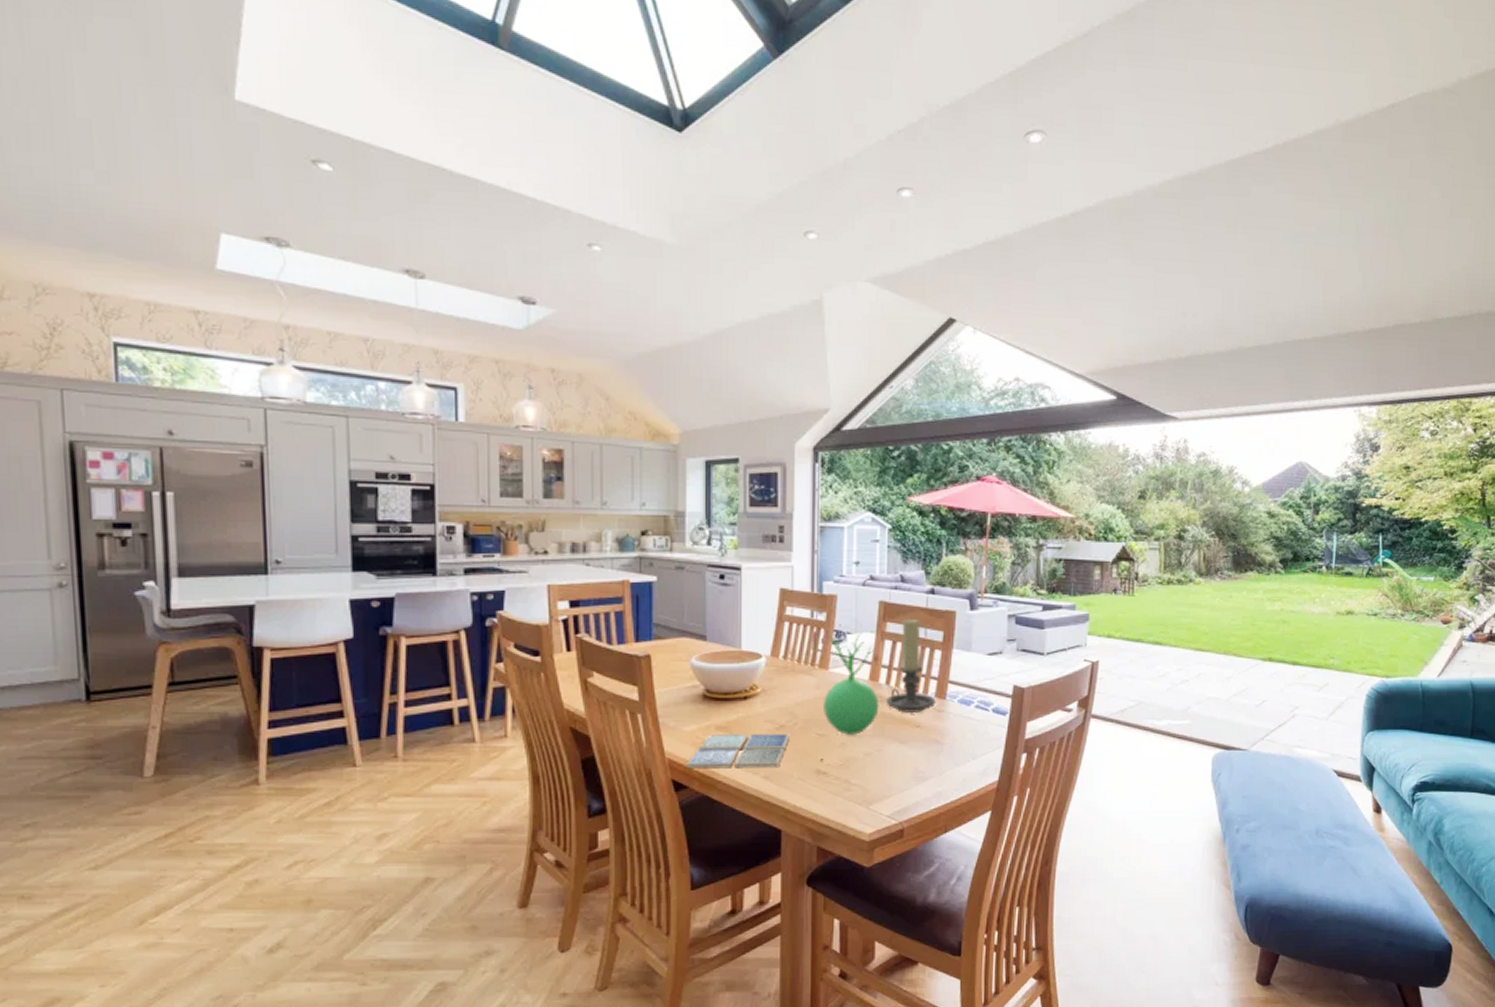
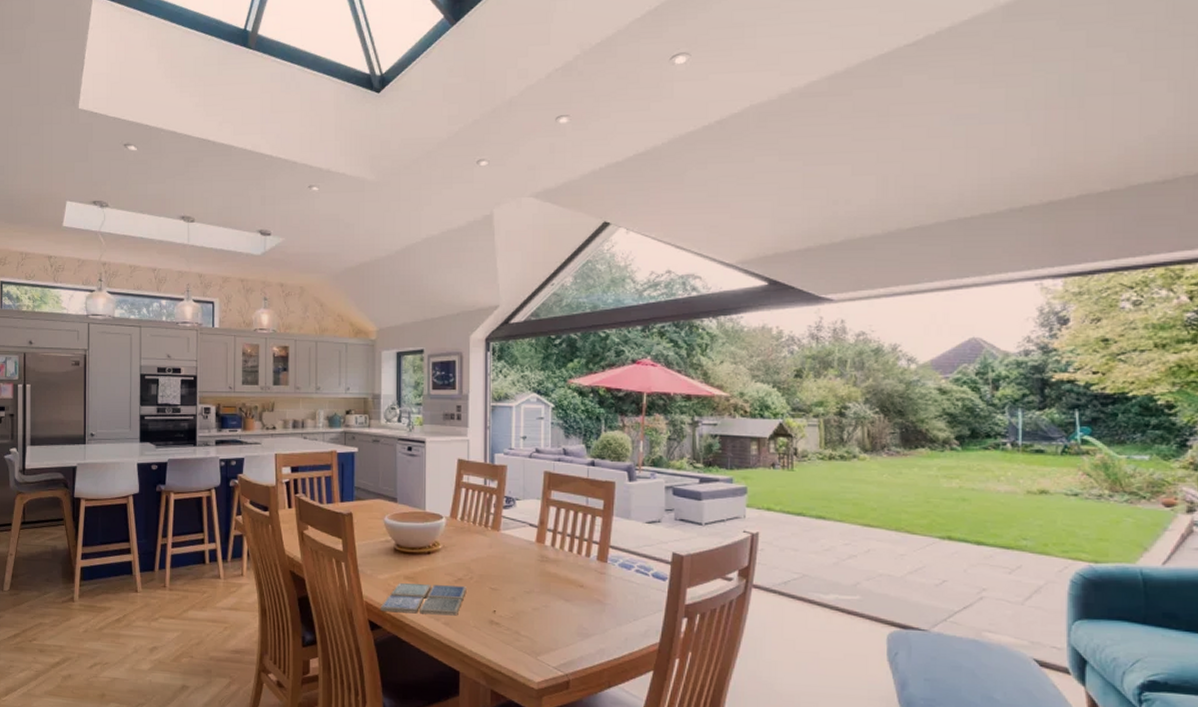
vase: present [824,633,879,736] -> none [496,499,545,592]
candle holder: present [887,618,936,713] -> none [552,487,598,574]

